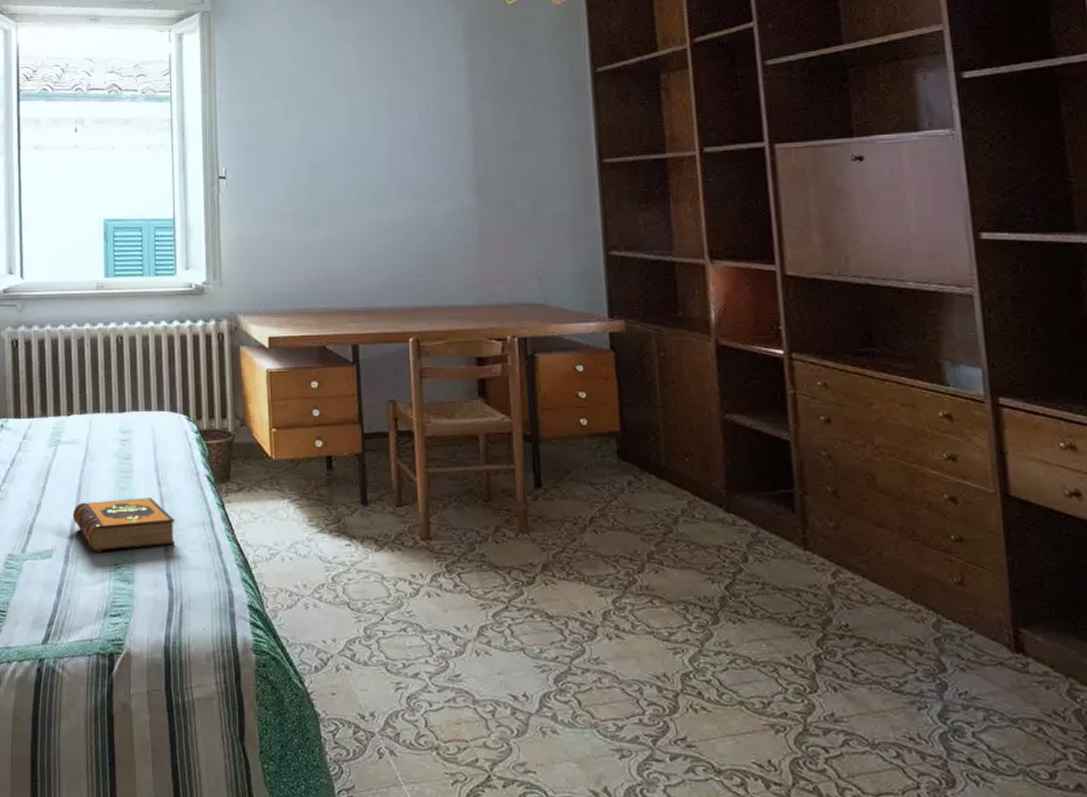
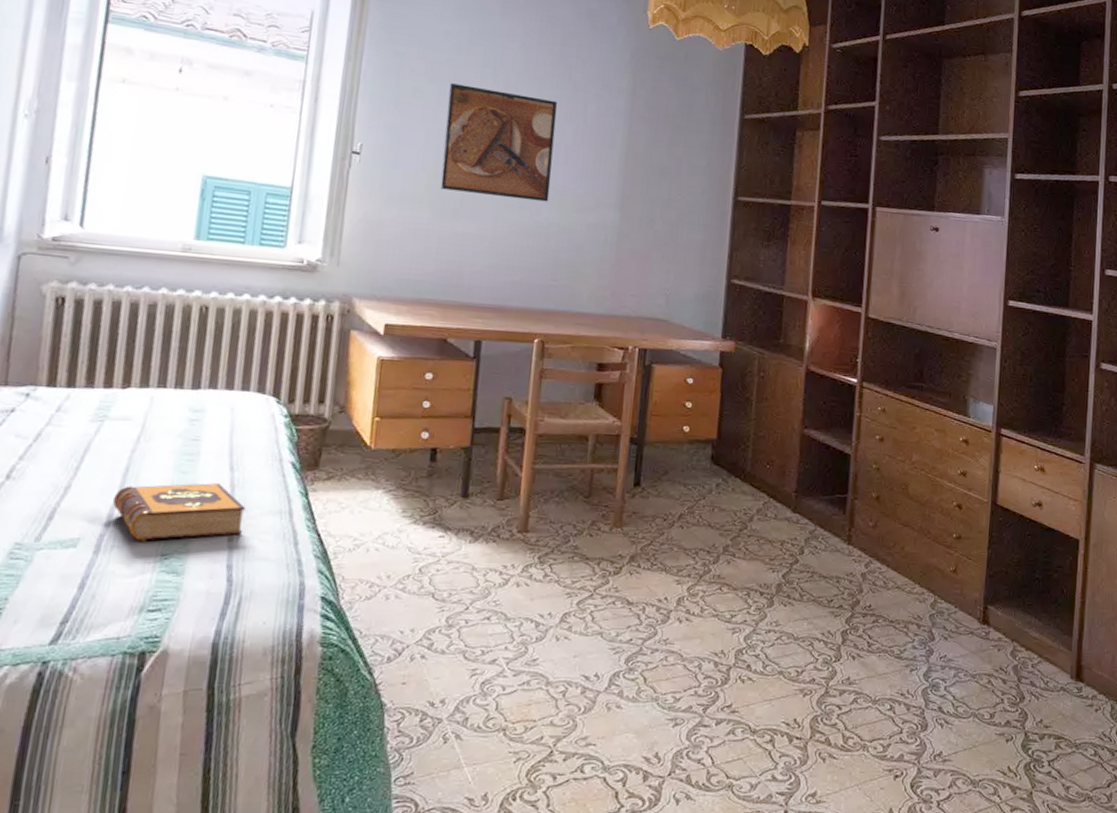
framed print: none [295,93,403,200] -> present [440,83,558,202]

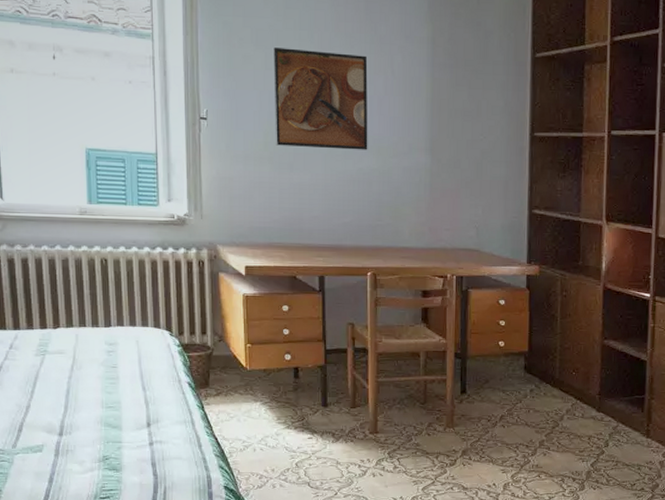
hardback book: present [112,483,245,541] -> none [61,400,160,446]

